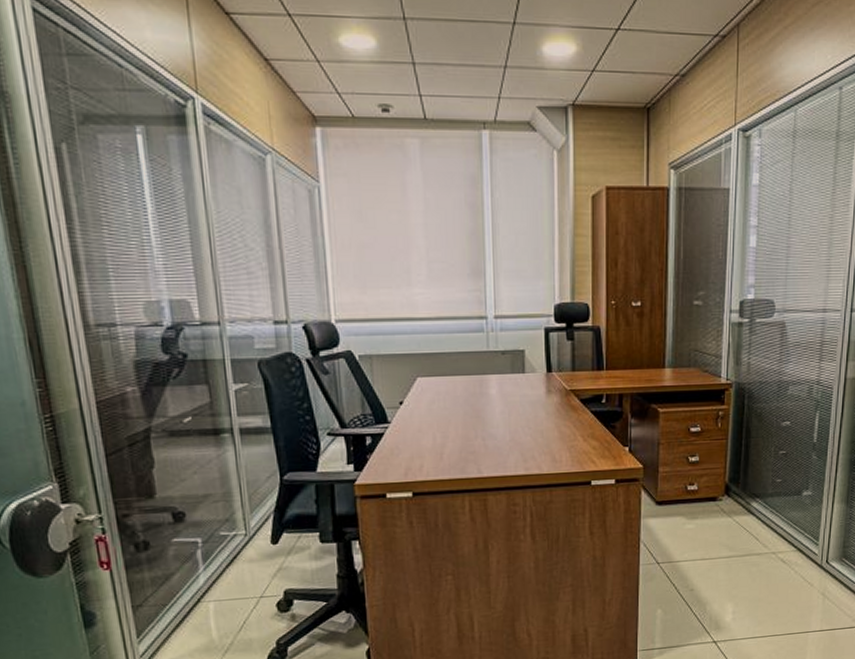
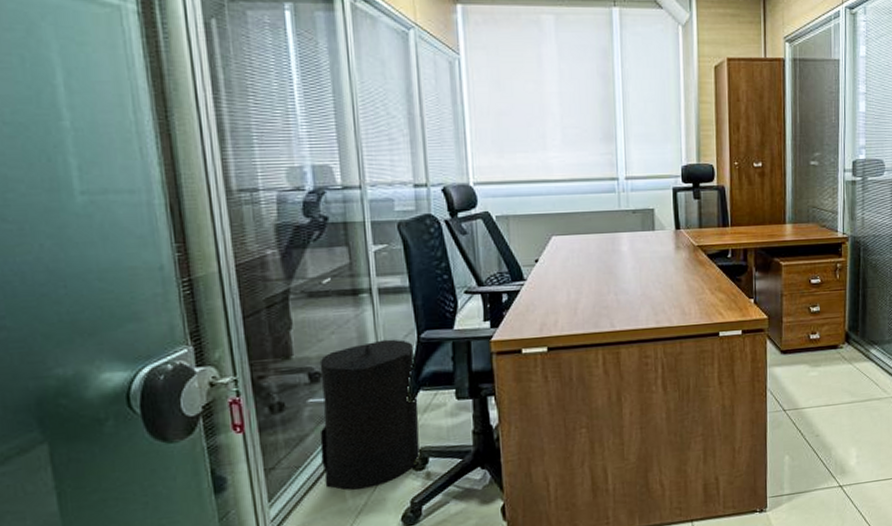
trash can: none [182,480,284,629] -> present [319,339,420,491]

